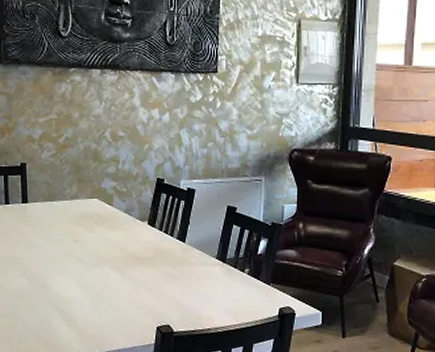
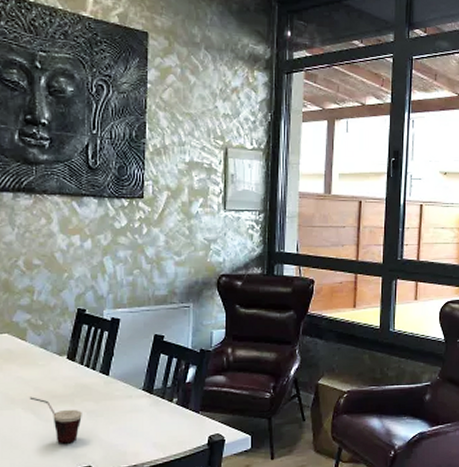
cup: none [116,257,161,303] -> present [30,397,82,444]

